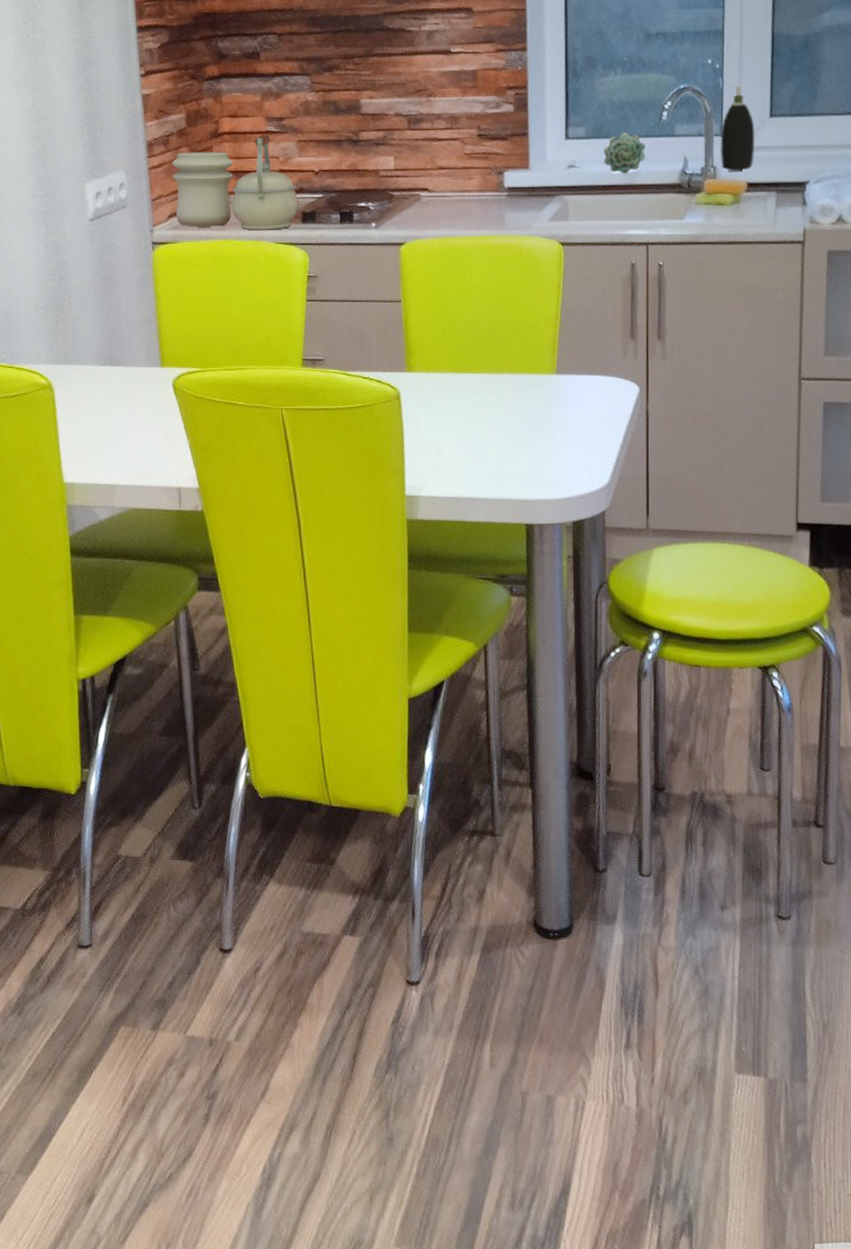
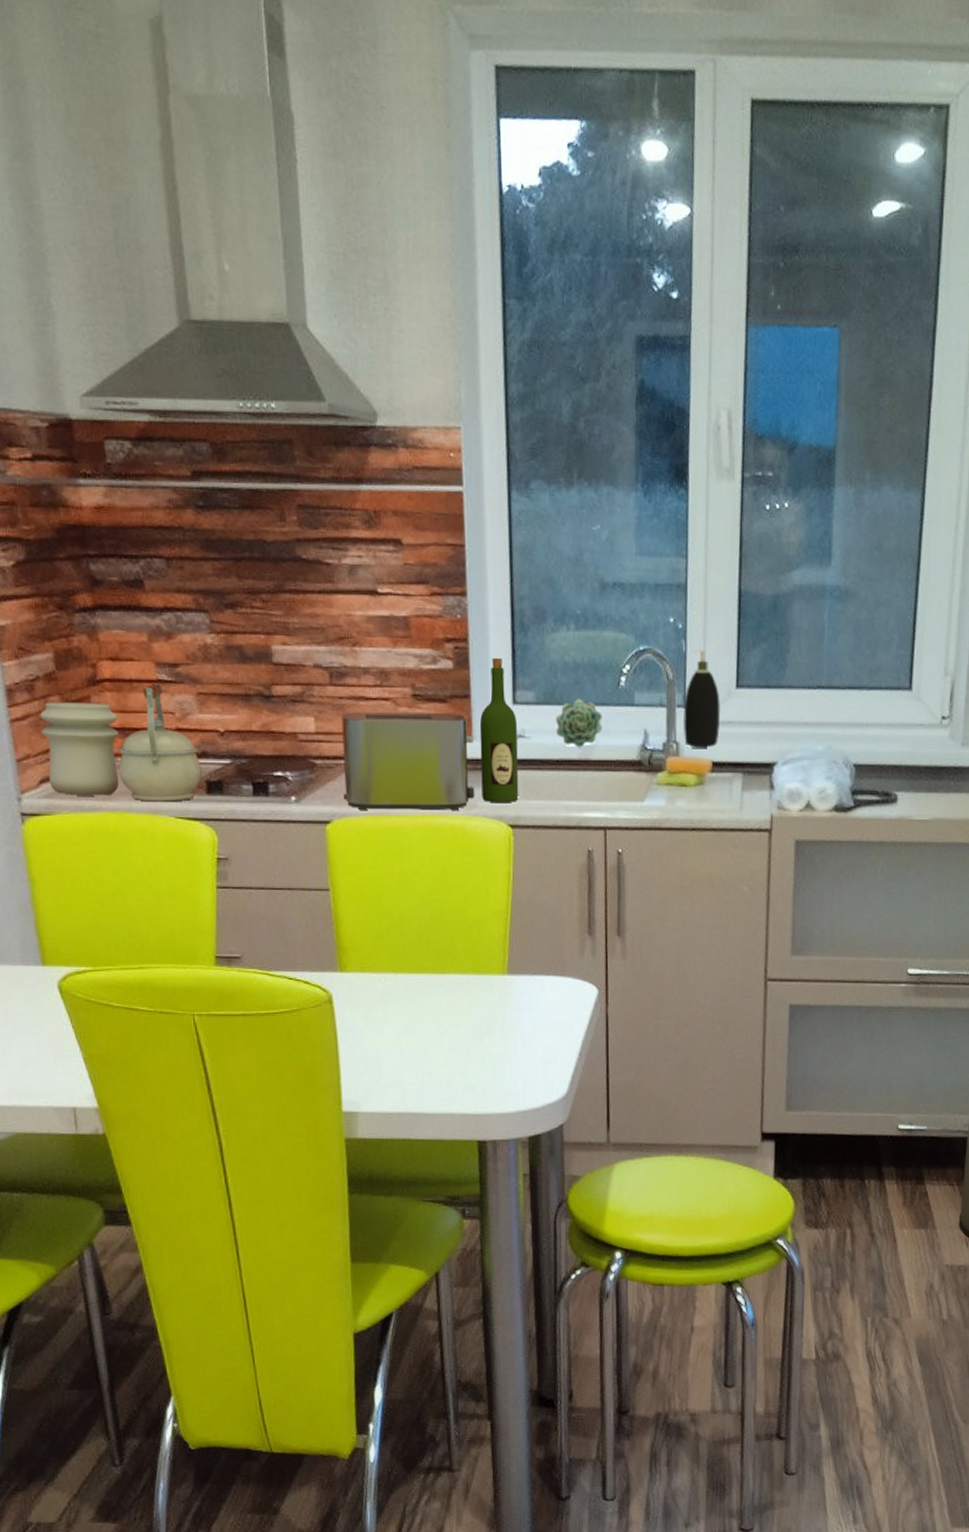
toaster: none [415,148,531,233] -> present [341,712,475,810]
wine bottle: none [535,100,569,224] -> present [479,657,519,803]

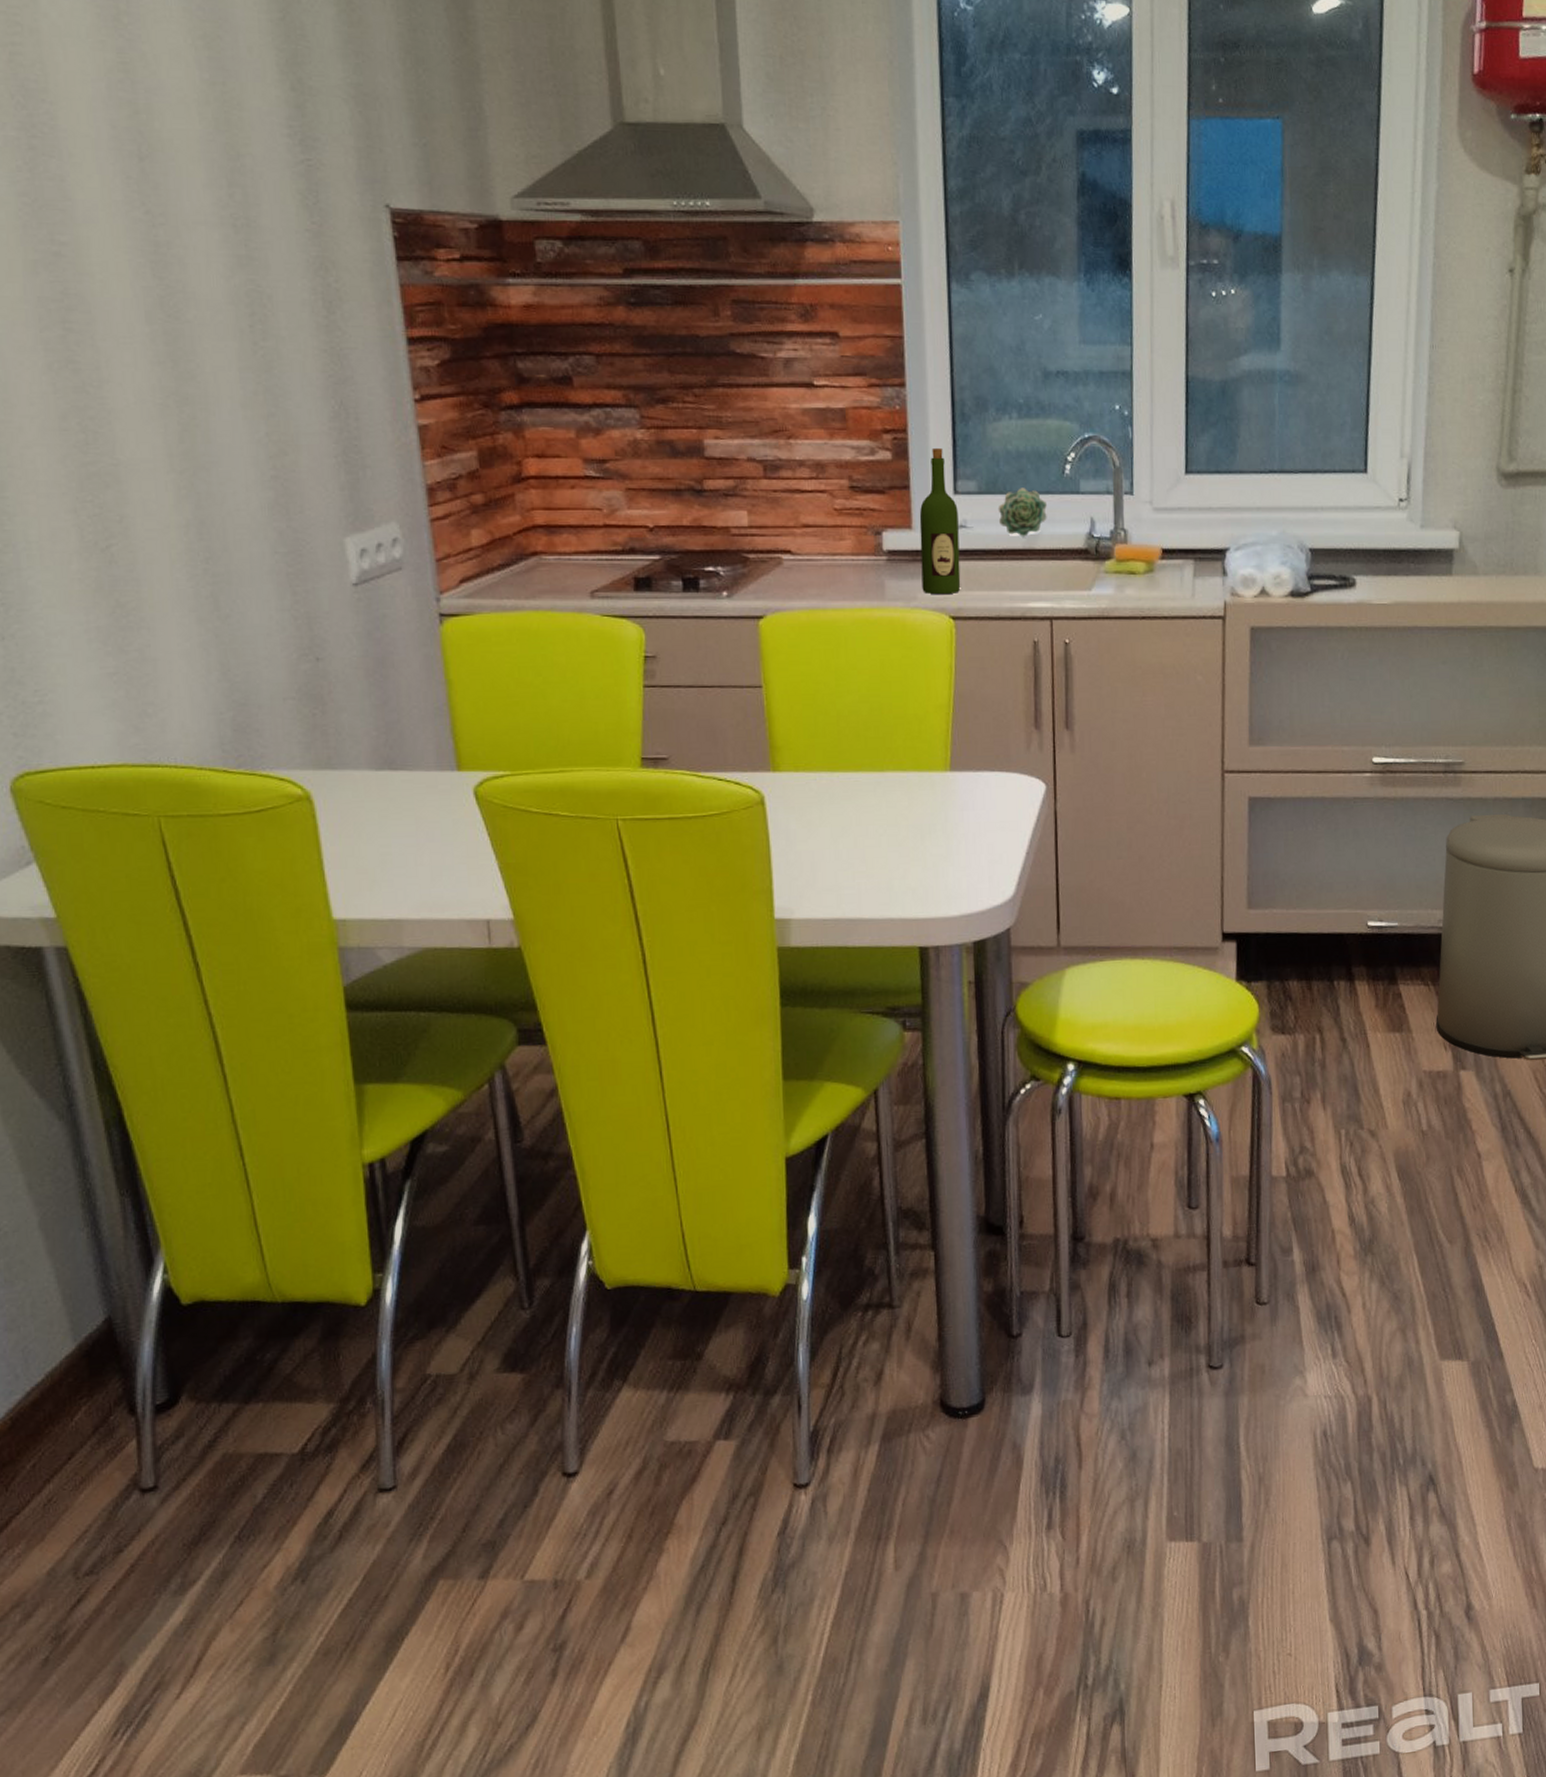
jar: present [40,702,120,796] -> none [462,500,544,595]
kettle: present [118,683,202,802] -> none [542,480,630,600]
toaster: present [341,712,475,810] -> none [776,503,915,604]
soap dispenser: present [683,650,721,748] -> none [1131,437,1170,535]

